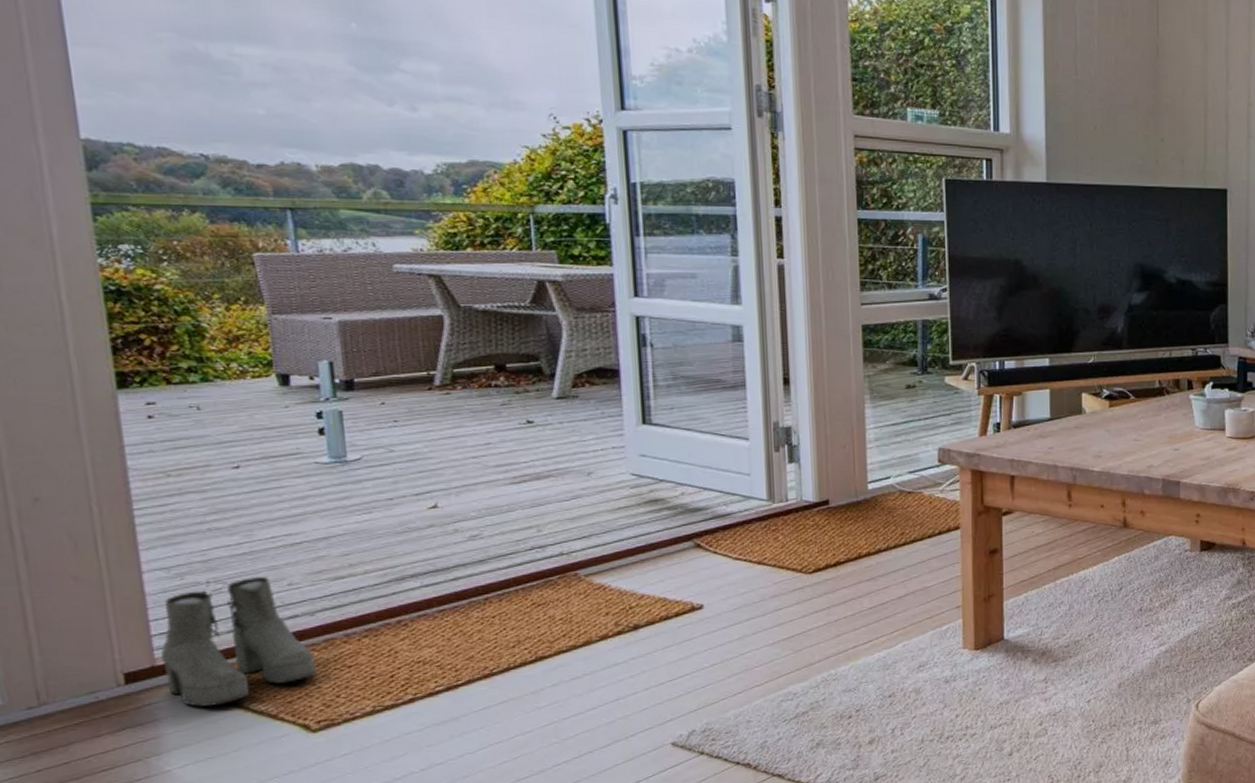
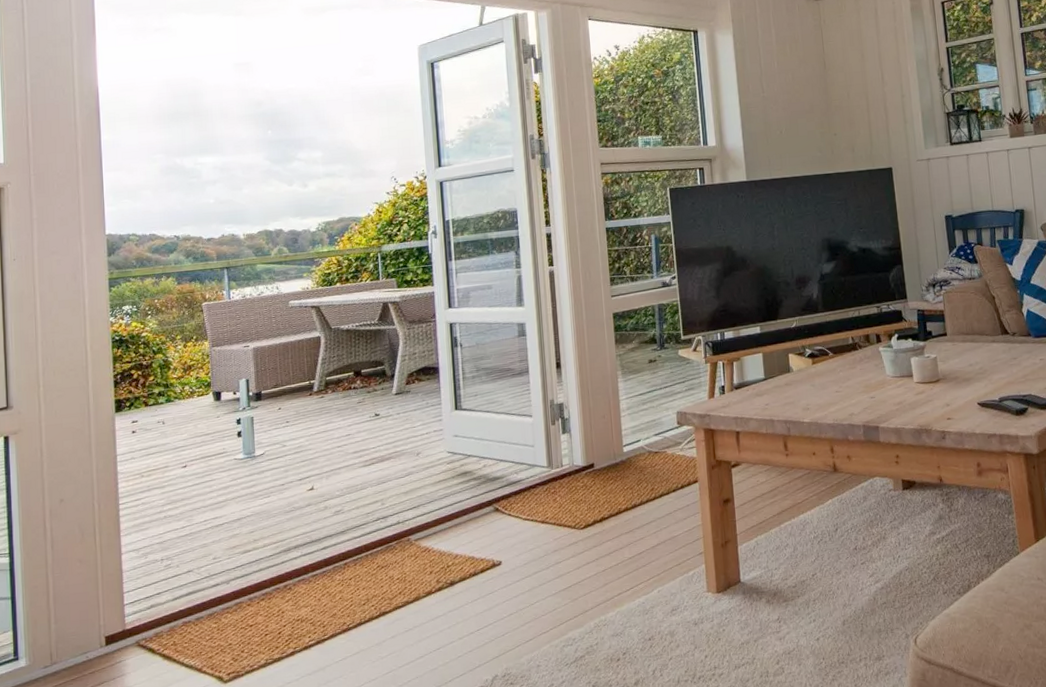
boots: present [160,577,316,707] -> none [129,553,229,663]

